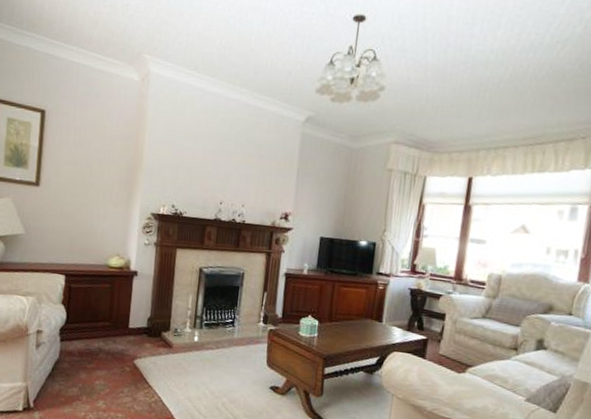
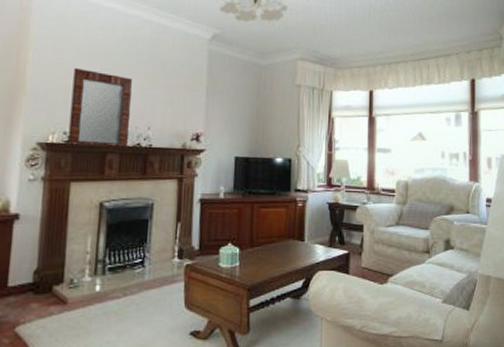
home mirror: none [175,148,230,223] -> present [68,67,133,149]

